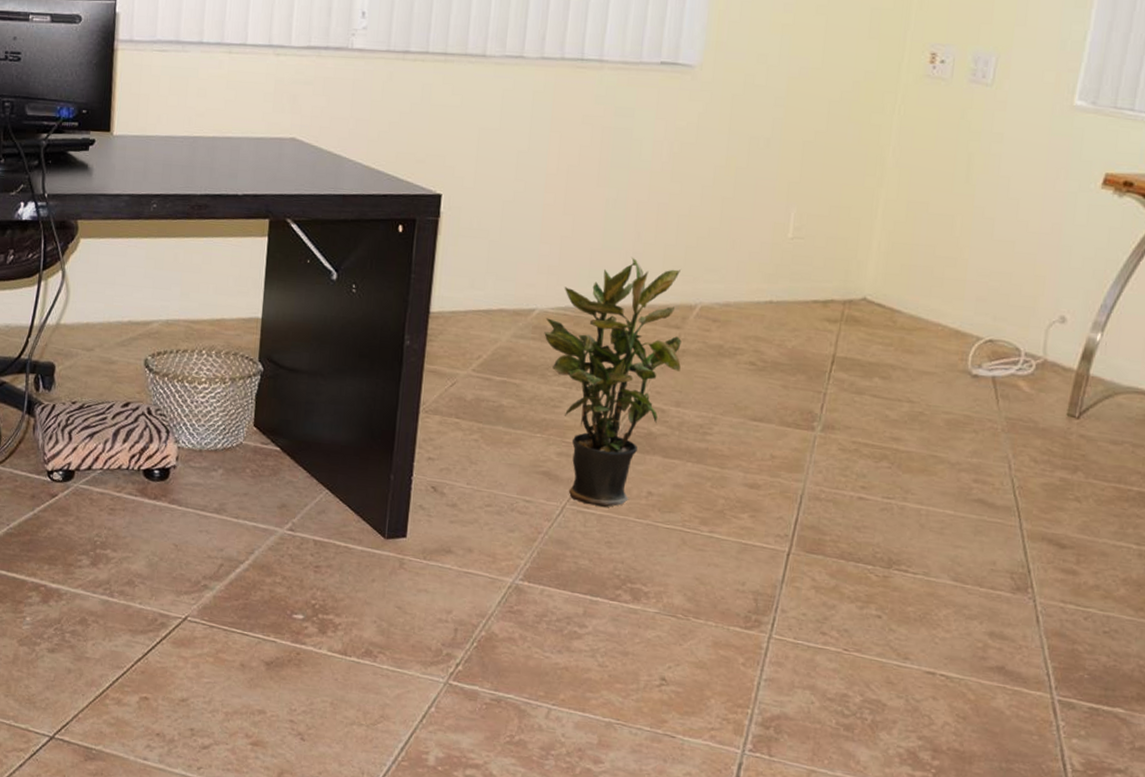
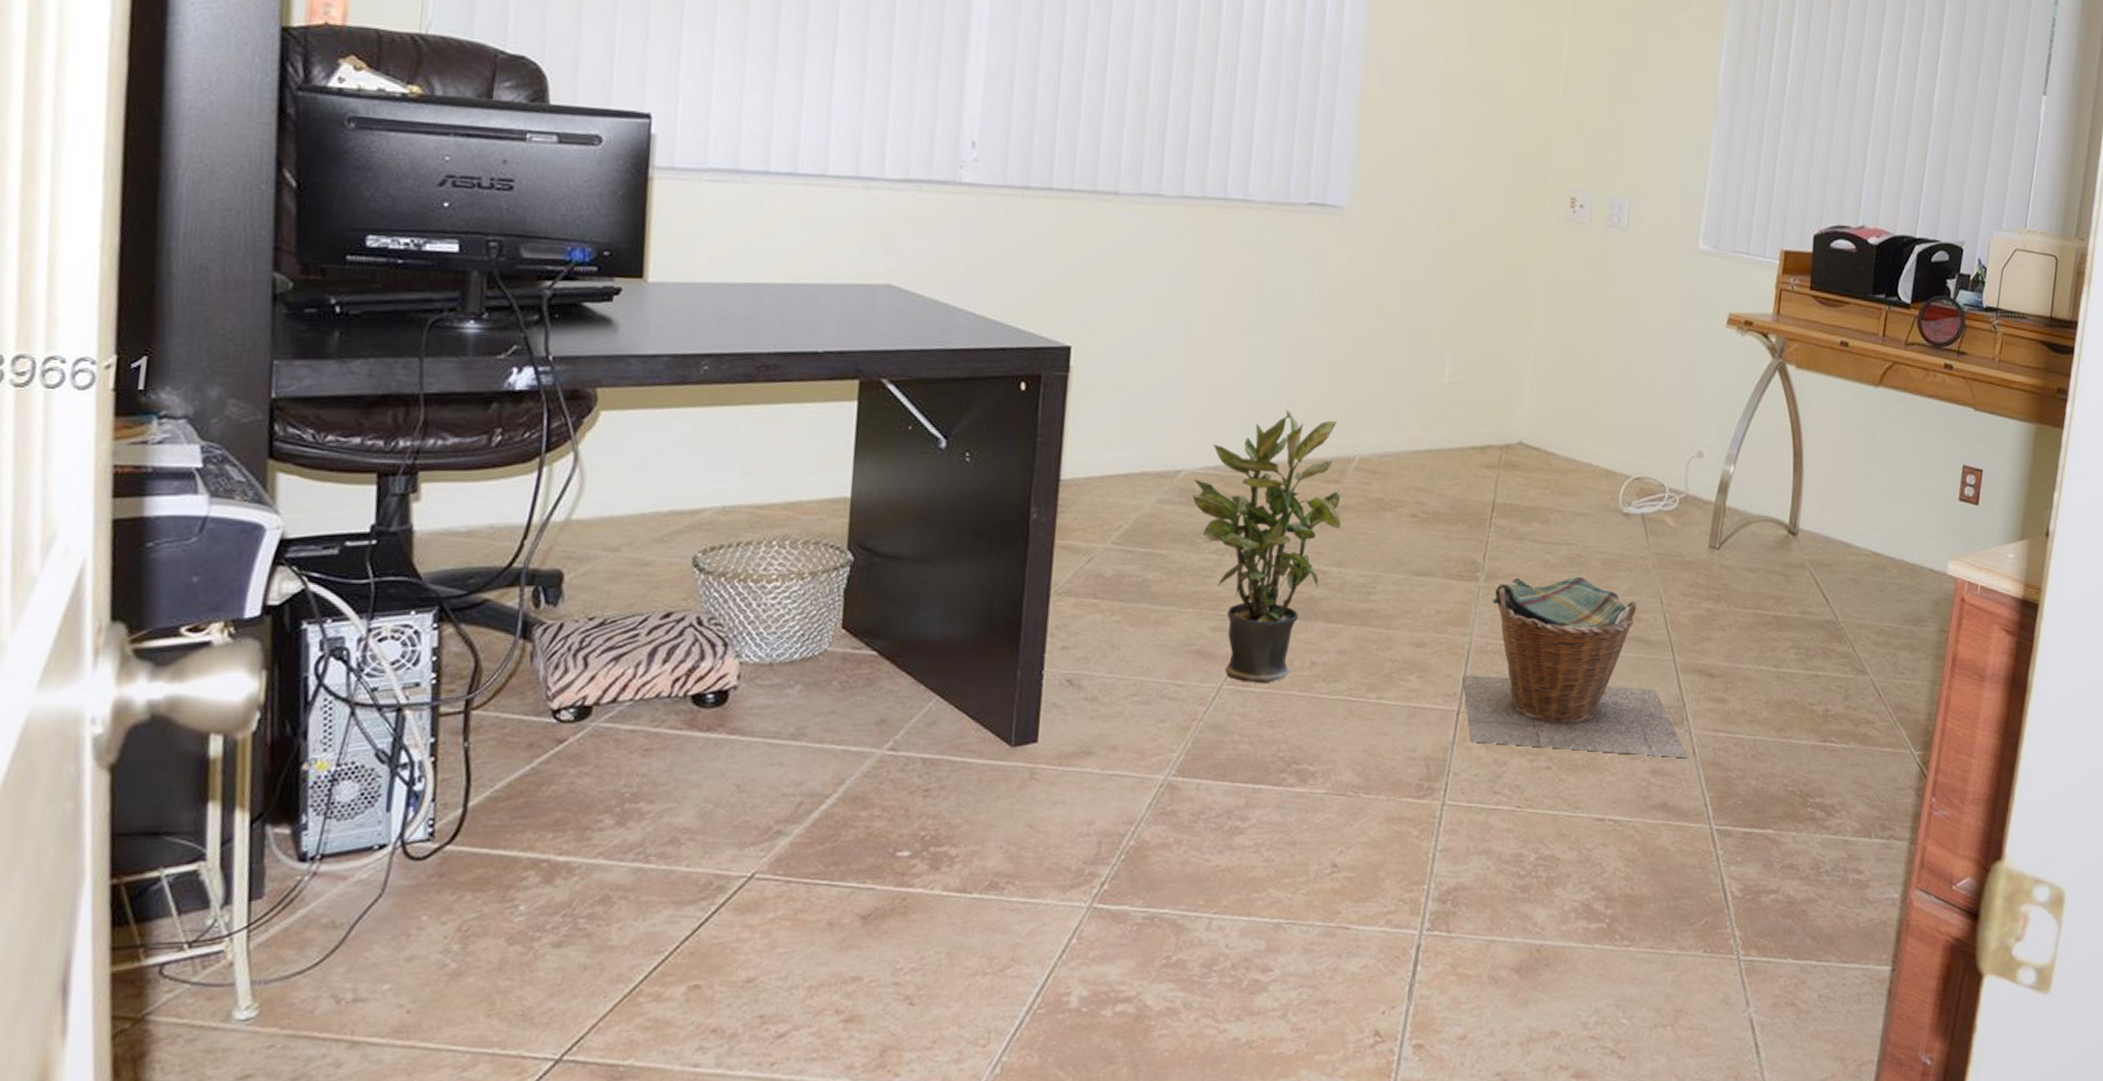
laundry basket: none [794,430,1031,625] -> present [1462,576,1689,757]

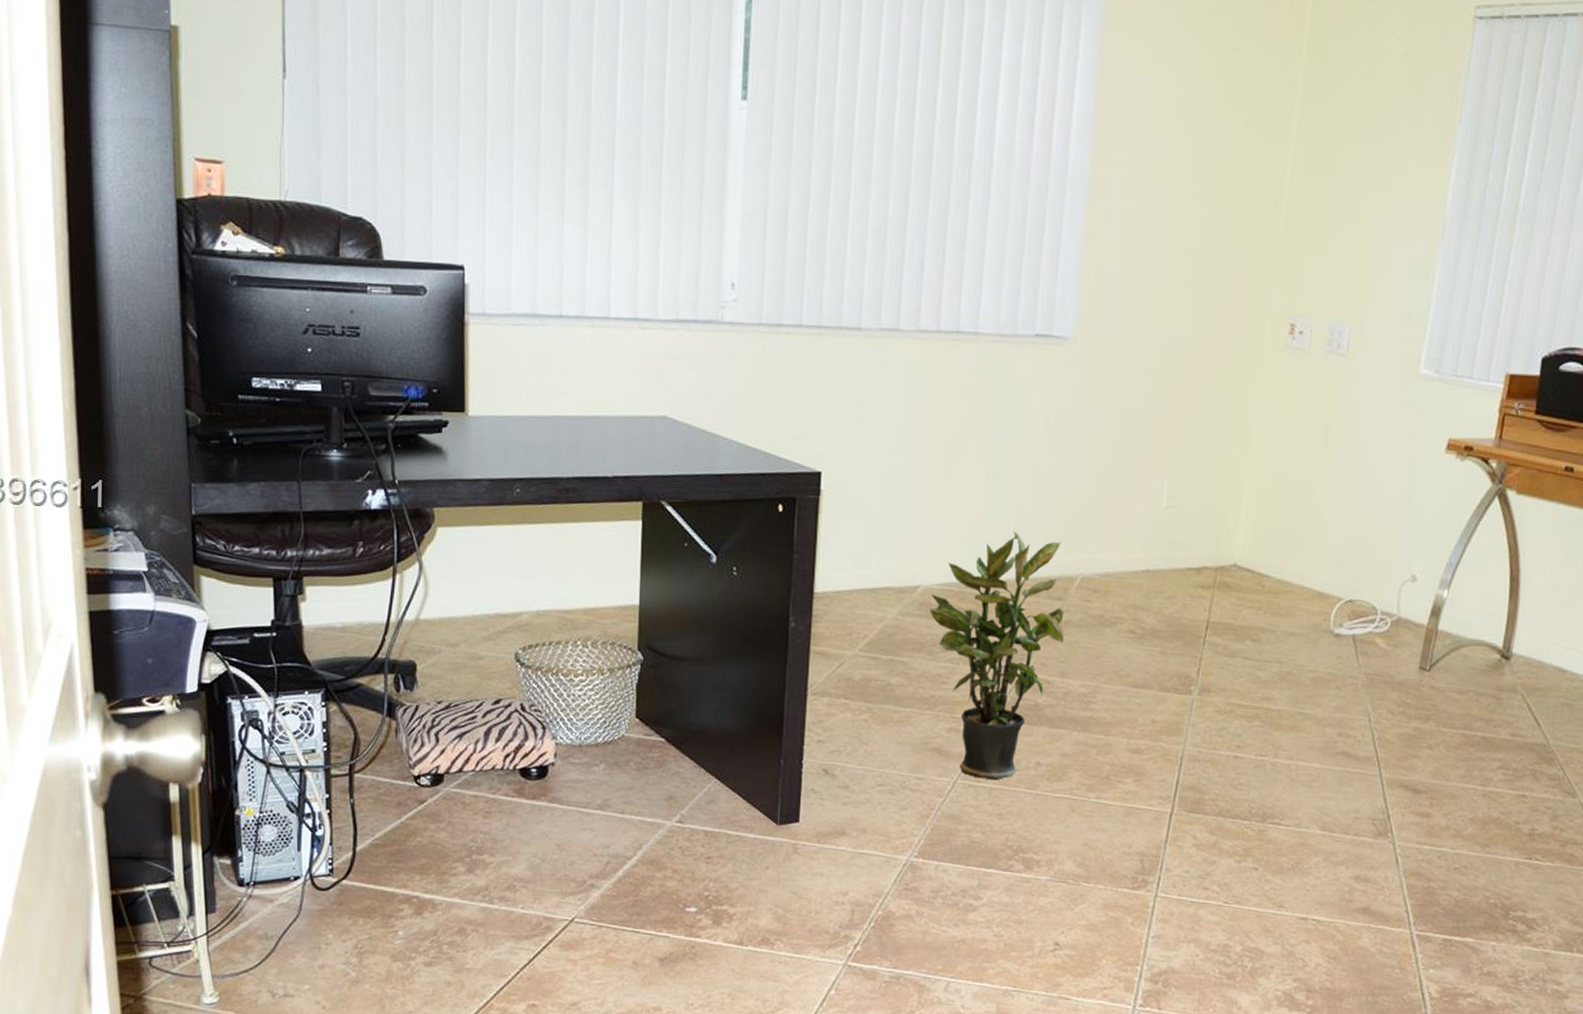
laundry basket: present [1462,576,1689,757] -> none [1175,692,1392,867]

